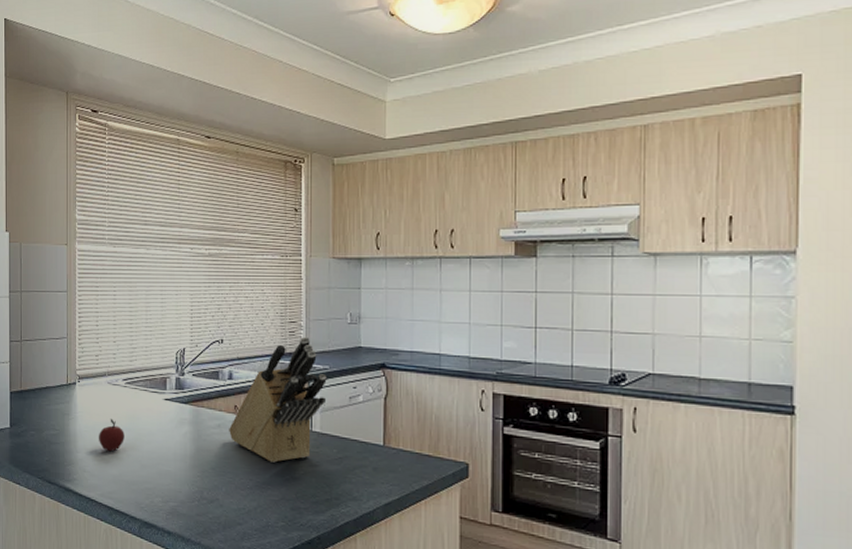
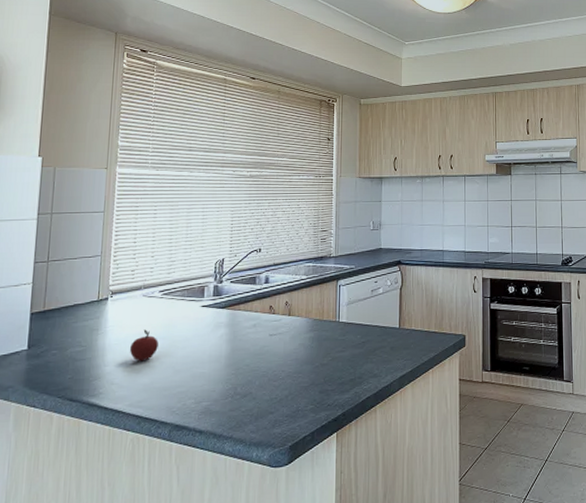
knife block: present [229,336,327,463] -> none [264,242,353,353]

